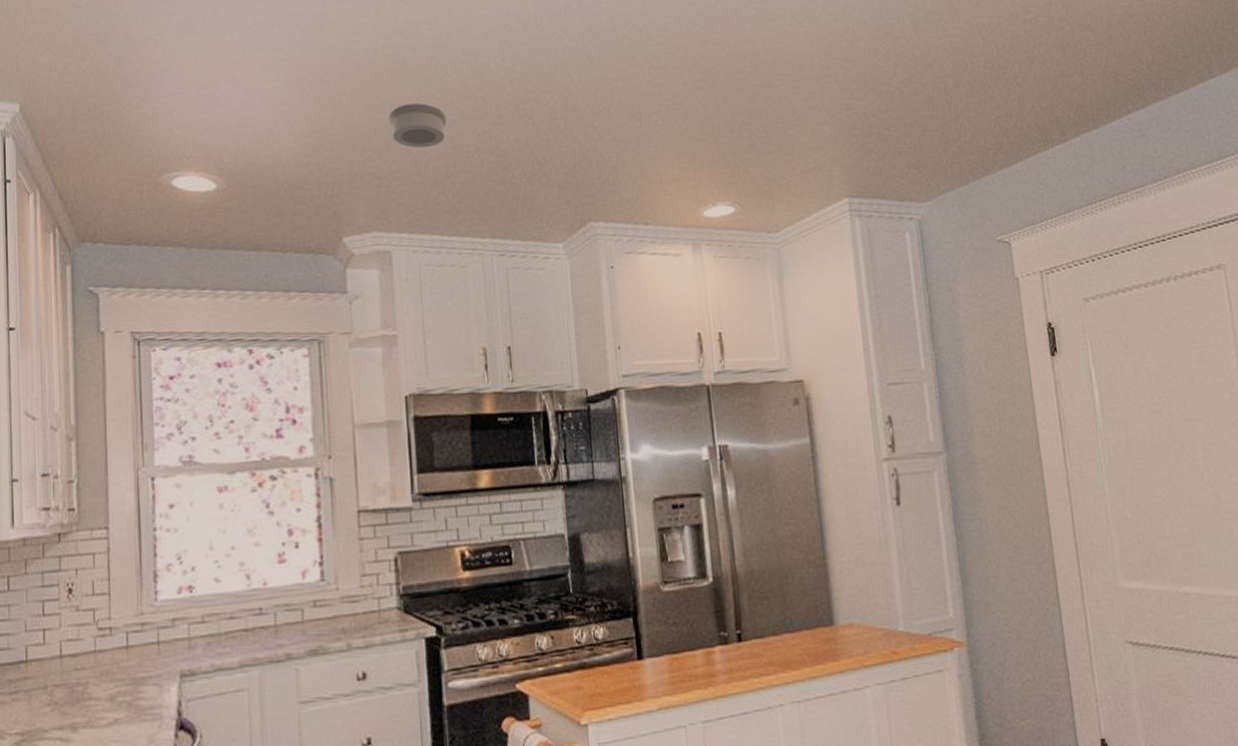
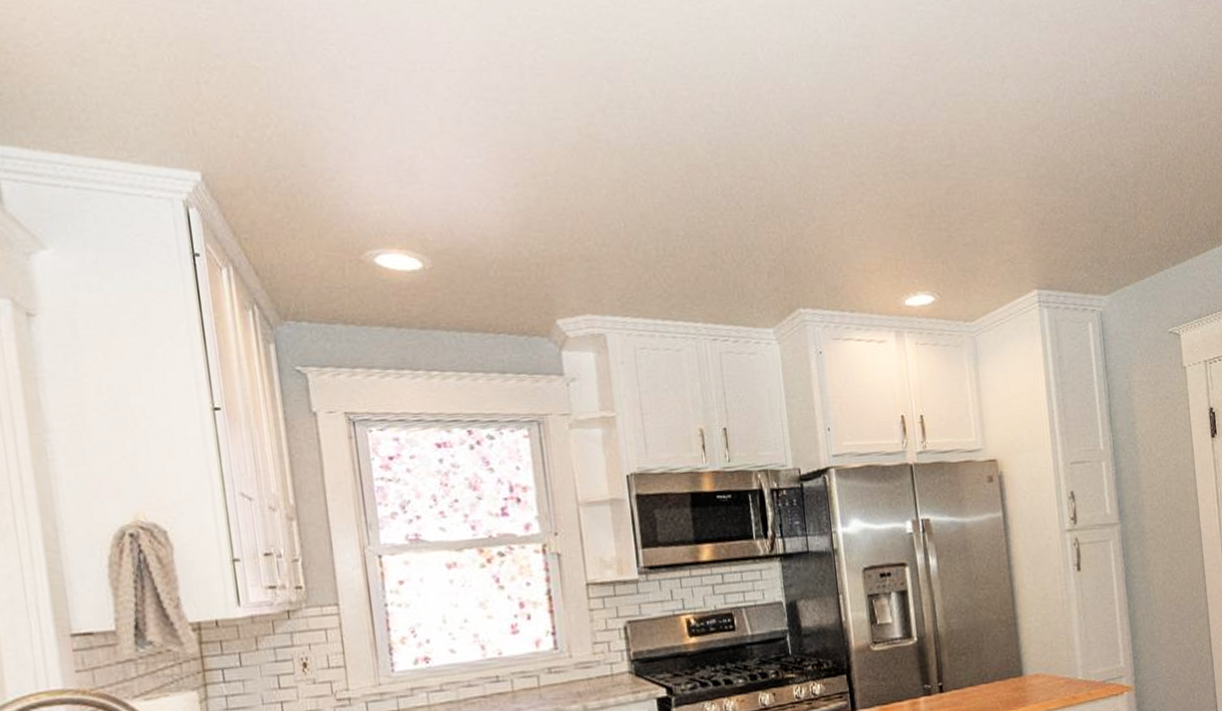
smoke detector: present [388,103,447,148] -> none [595,185,655,231]

